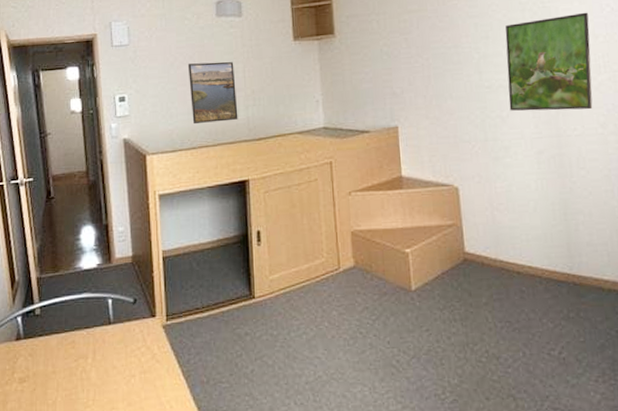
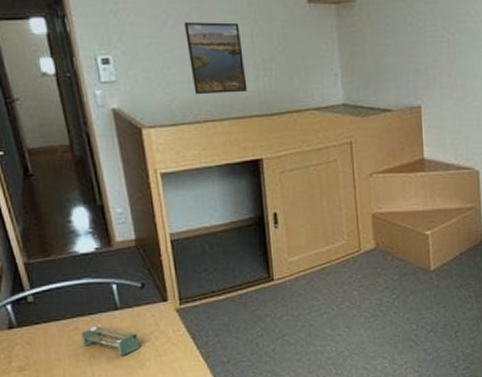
shelf: none [76,339,126,372] -> present [80,324,139,357]

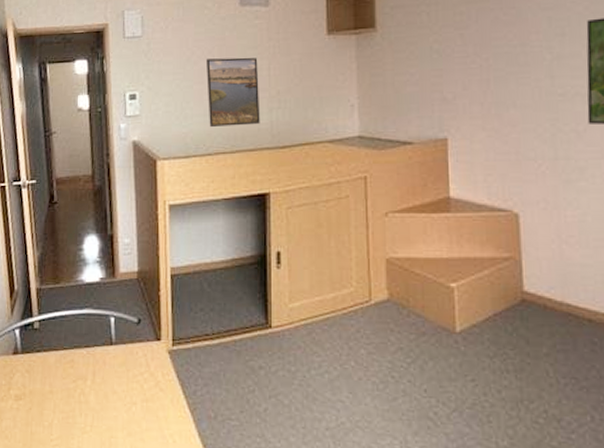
shelf: present [80,324,139,357] -> none [75,359,128,397]

